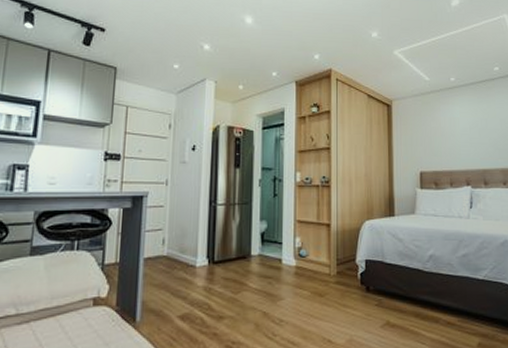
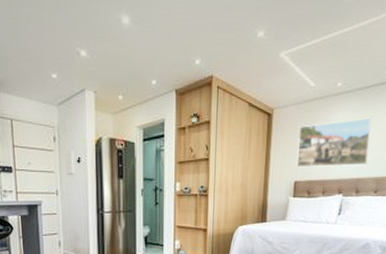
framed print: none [419,110,491,158] -> present [296,117,372,168]

